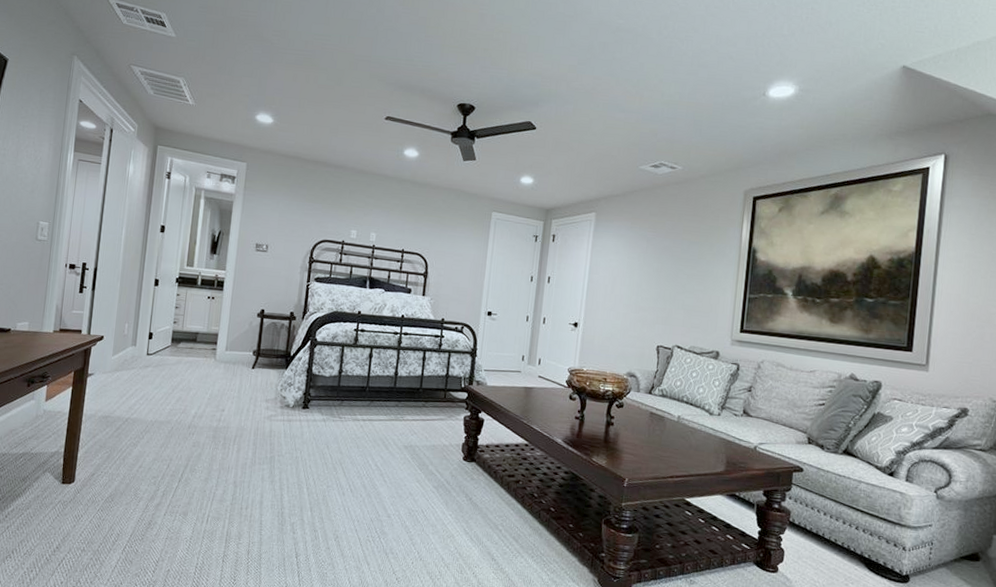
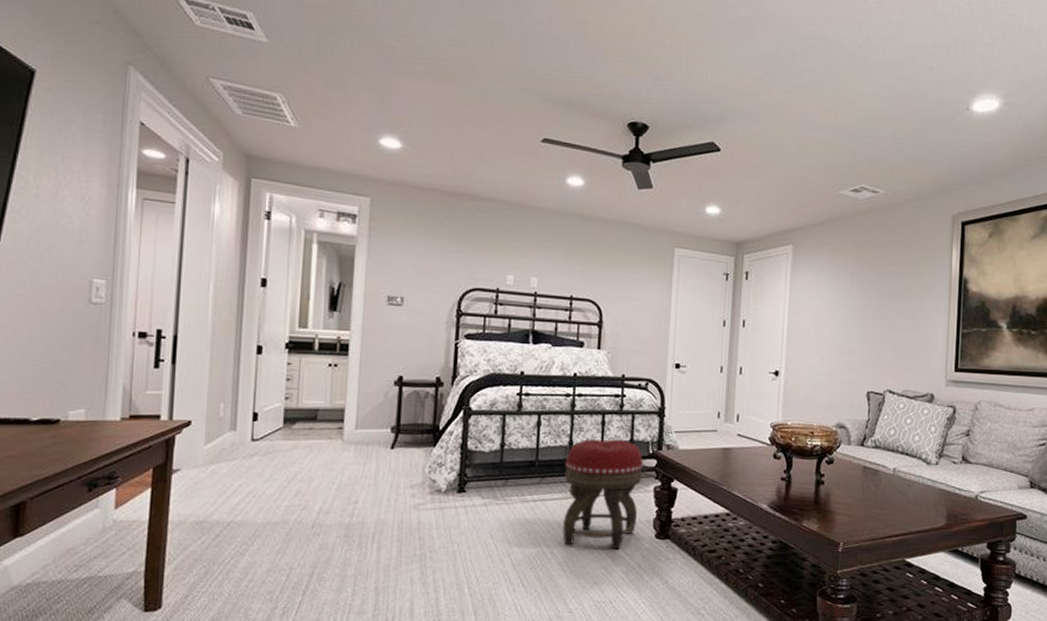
footstool: none [385,371,456,468] -> present [563,439,643,550]

